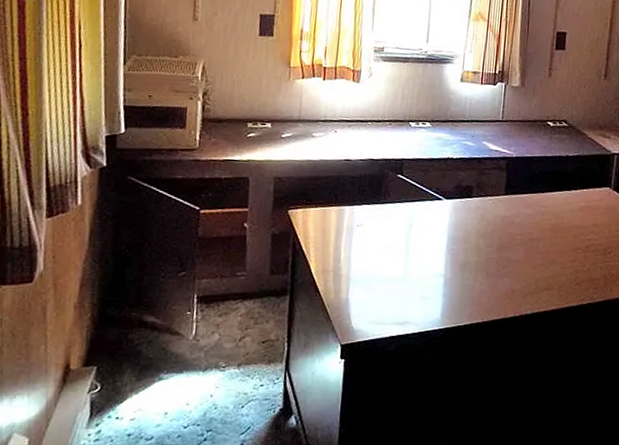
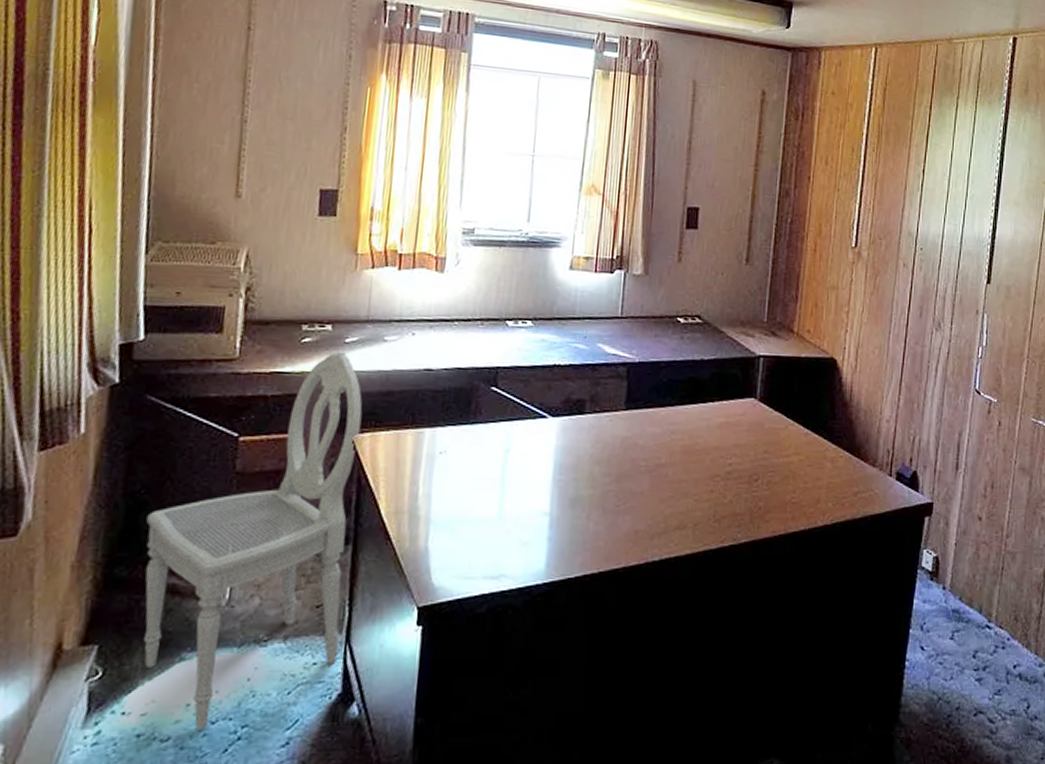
dining chair: none [130,144,296,432] -> present [143,351,363,730]

